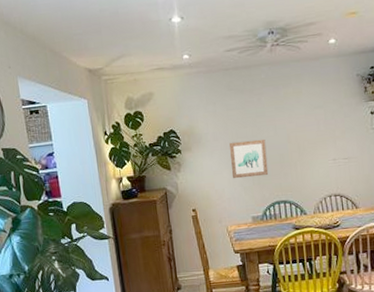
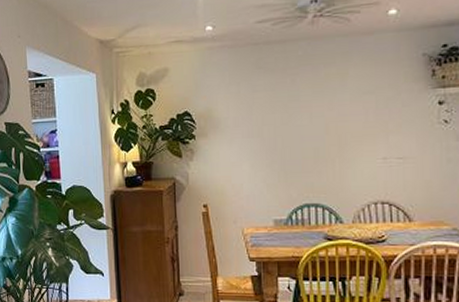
wall art: present [229,139,269,179] -> none [253,128,299,173]

